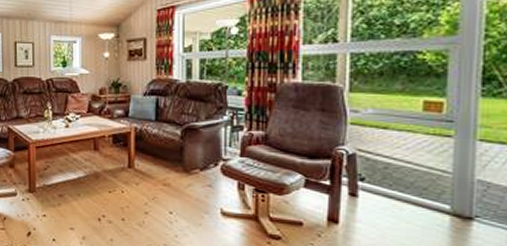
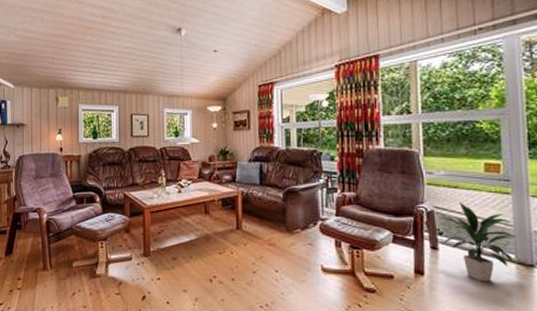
indoor plant: none [362,144,454,234] -> present [439,201,516,282]

